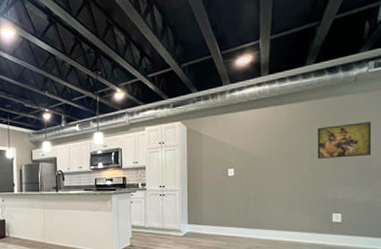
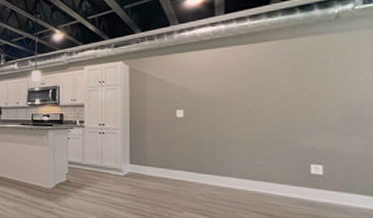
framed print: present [317,122,372,159] -> none [287,64,363,103]

